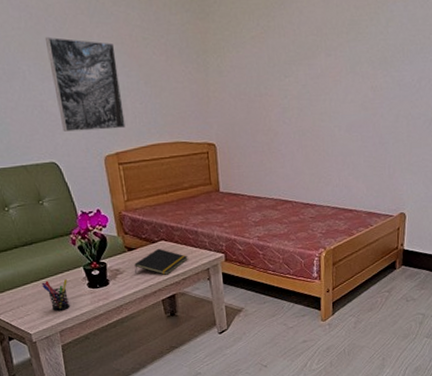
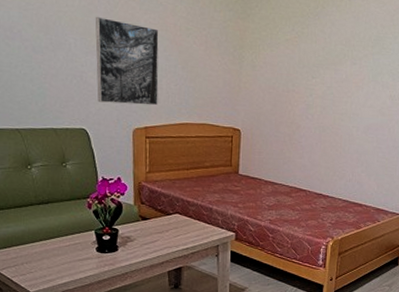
pen holder: present [41,279,71,311] -> none [50,240,76,272]
notepad: present [134,248,188,275] -> none [146,220,200,247]

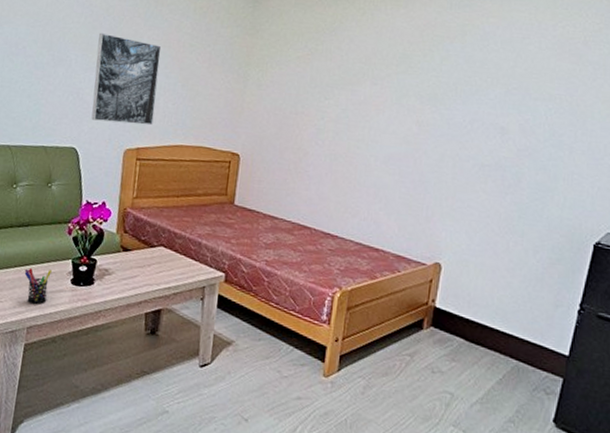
pen holder: none [50,240,76,272] -> present [24,267,52,304]

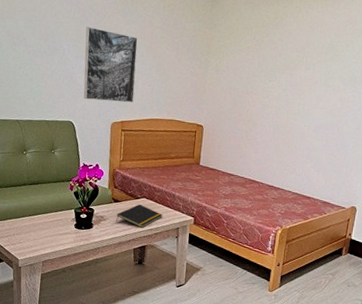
pen holder: present [24,267,52,304] -> none [37,216,59,244]
notepad: none [124,254,185,286] -> present [116,204,163,228]

